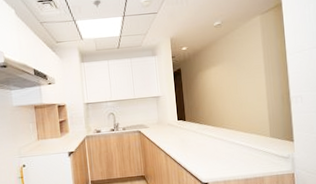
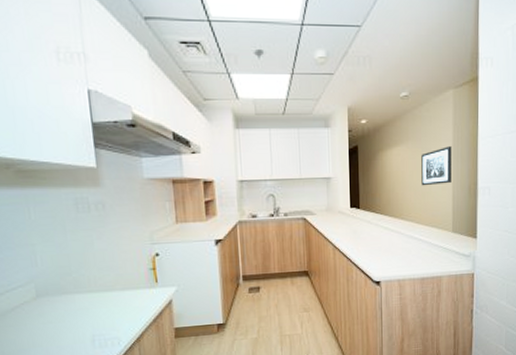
wall art: none [236,63,266,99] -> present [421,146,452,186]

